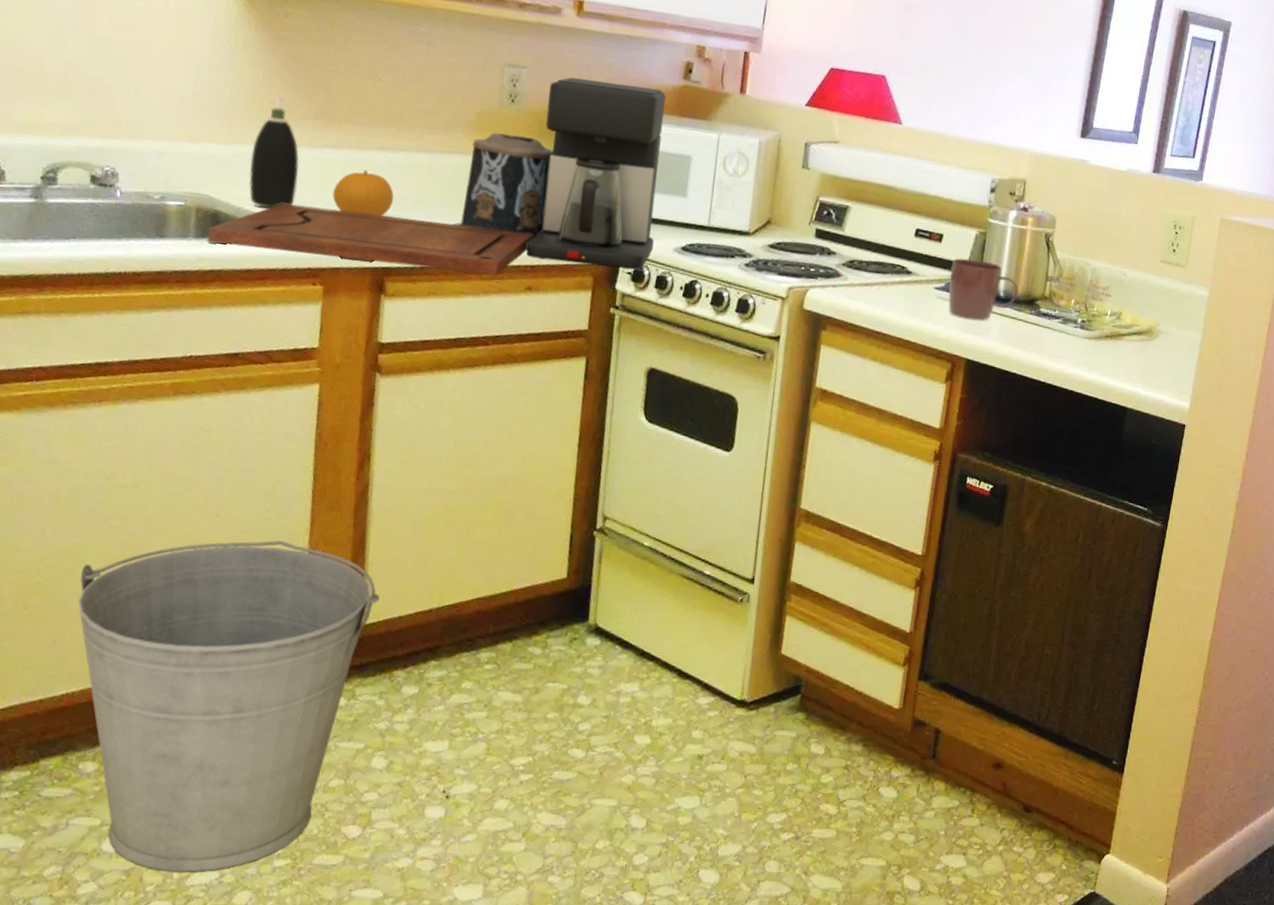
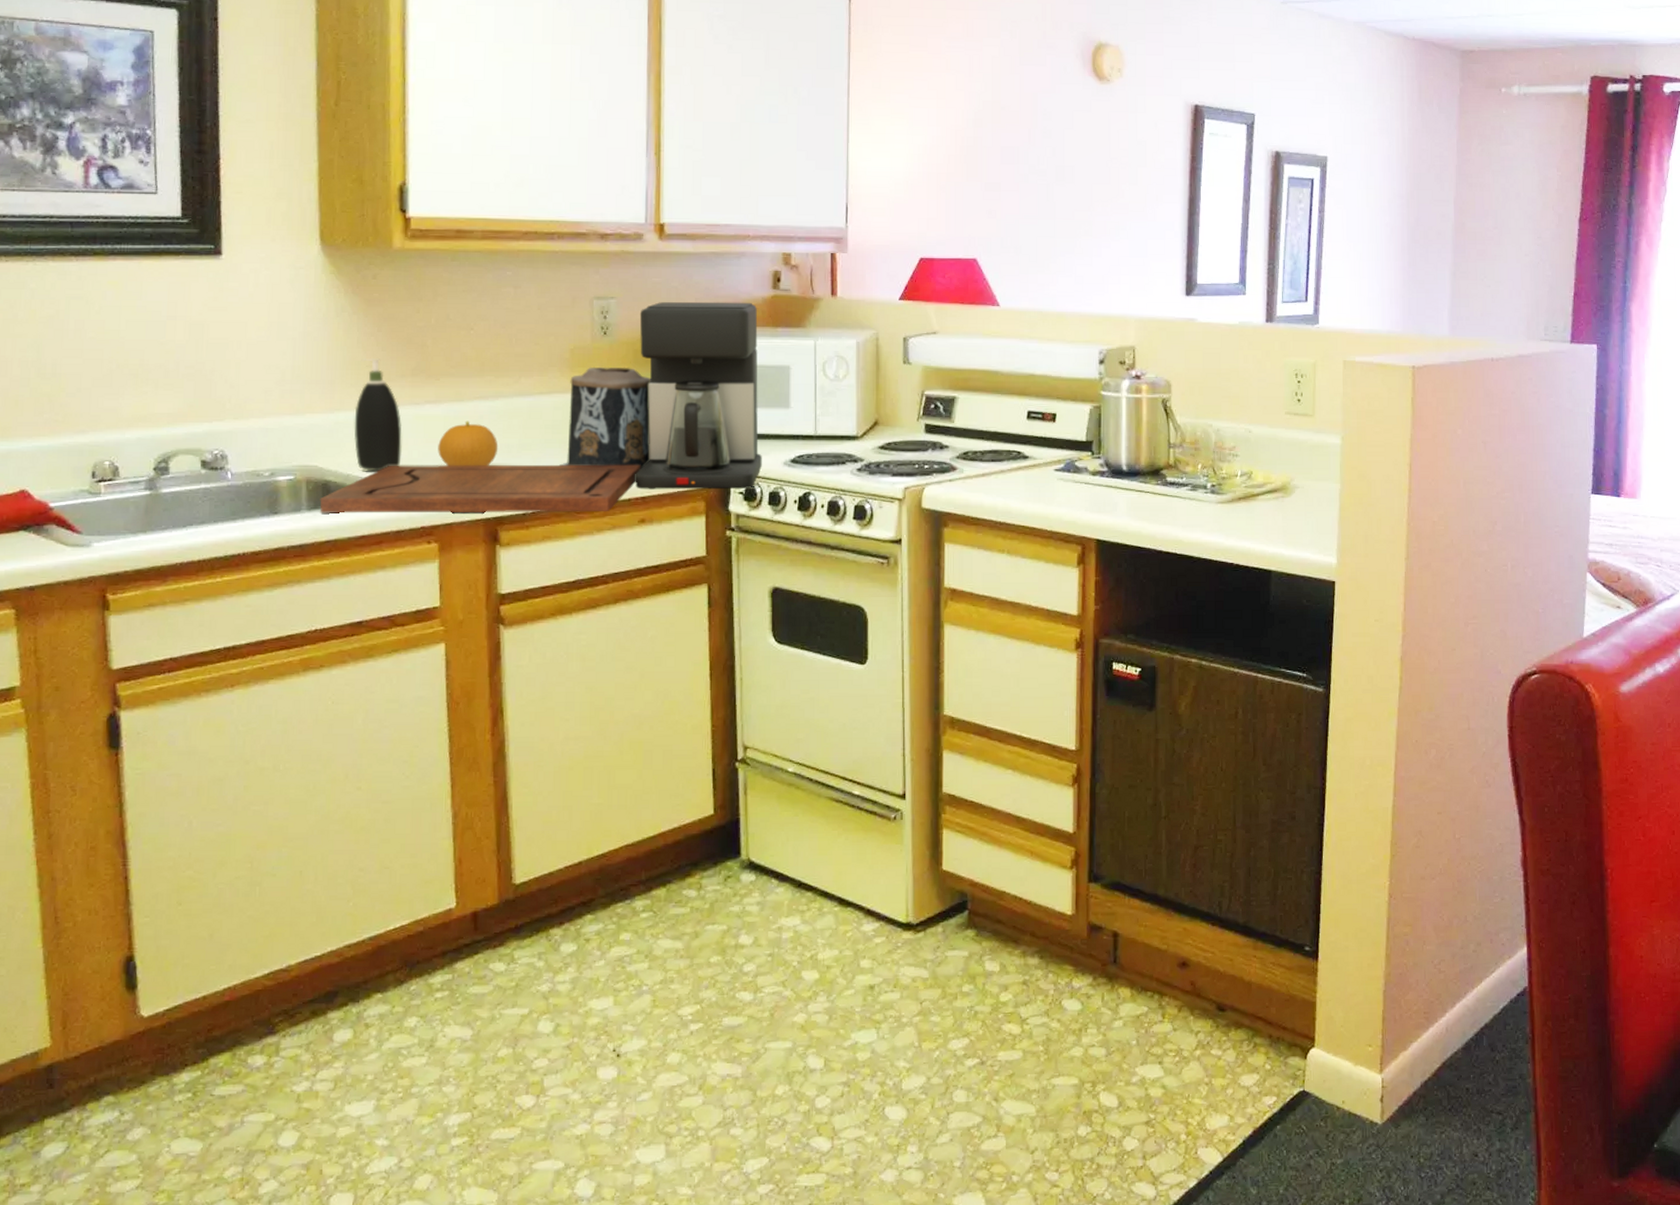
bucket: present [78,540,380,873] -> none [230,808,528,1161]
mug: present [948,258,1018,321] -> none [1068,435,1141,499]

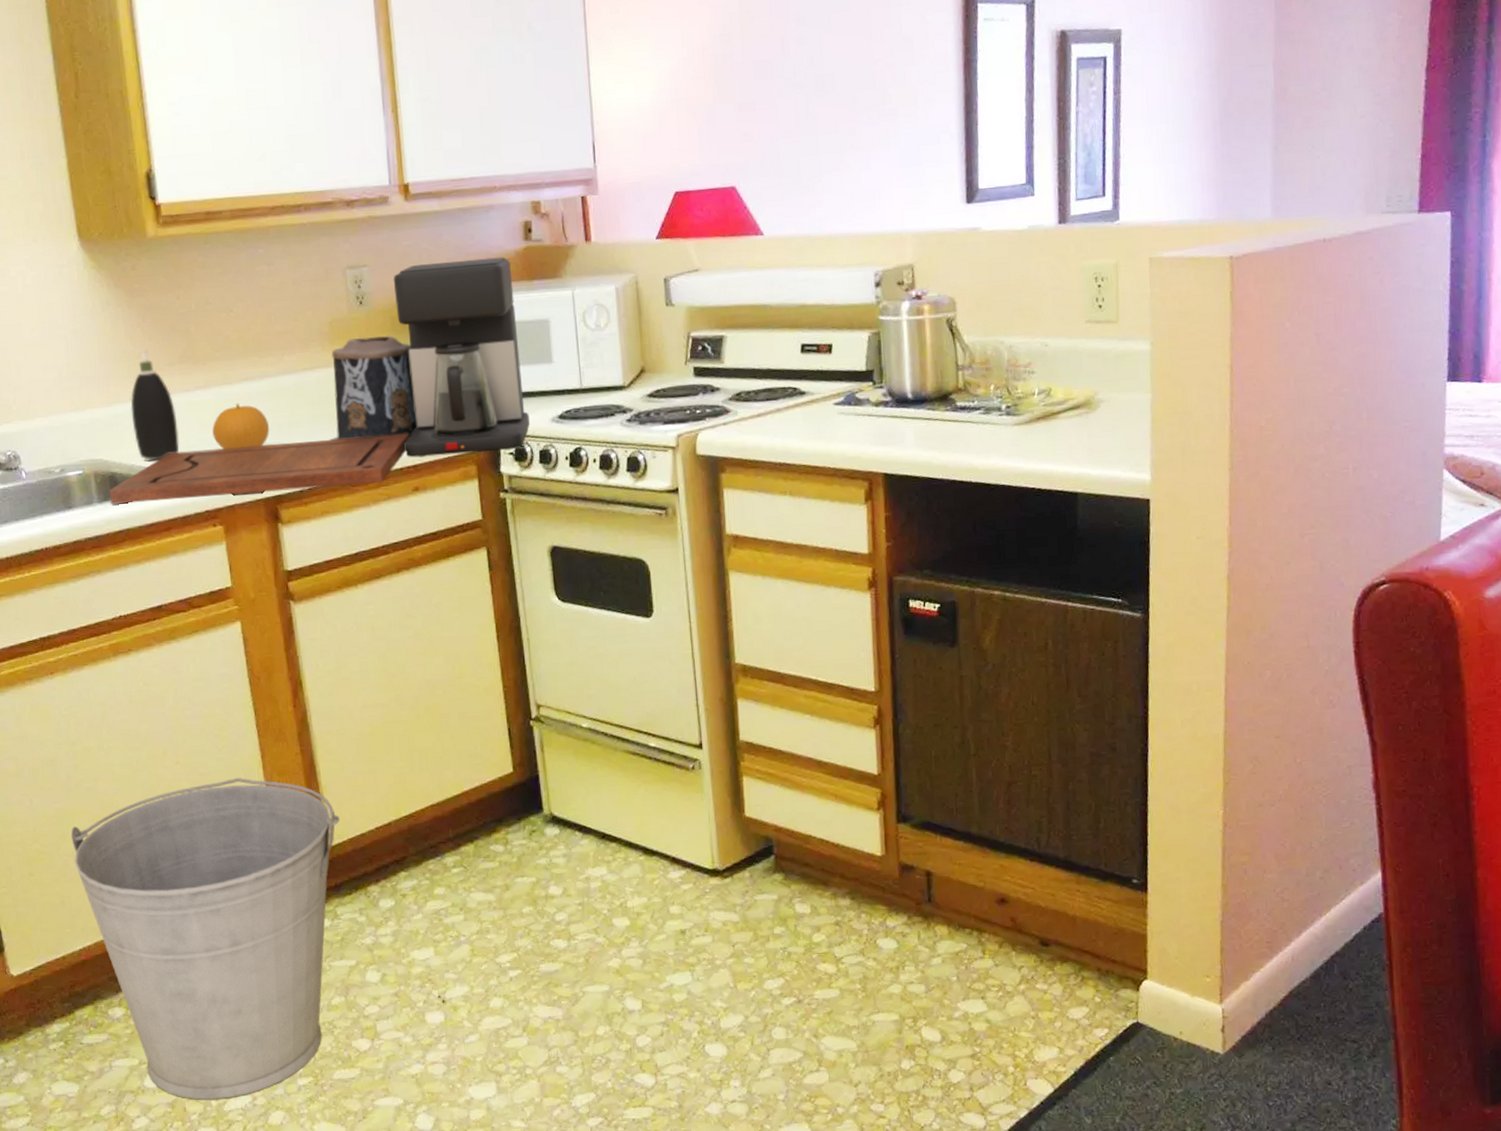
bucket: none [230,808,528,1161] -> present [70,778,340,1100]

